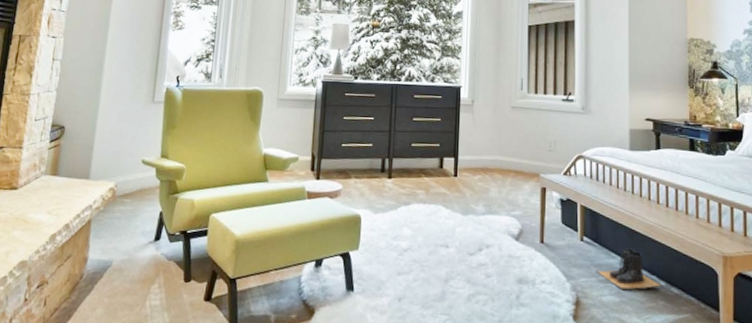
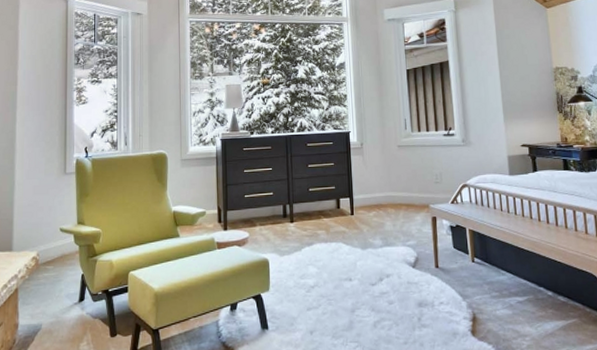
boots: present [596,248,662,291] -> none [489,264,549,303]

